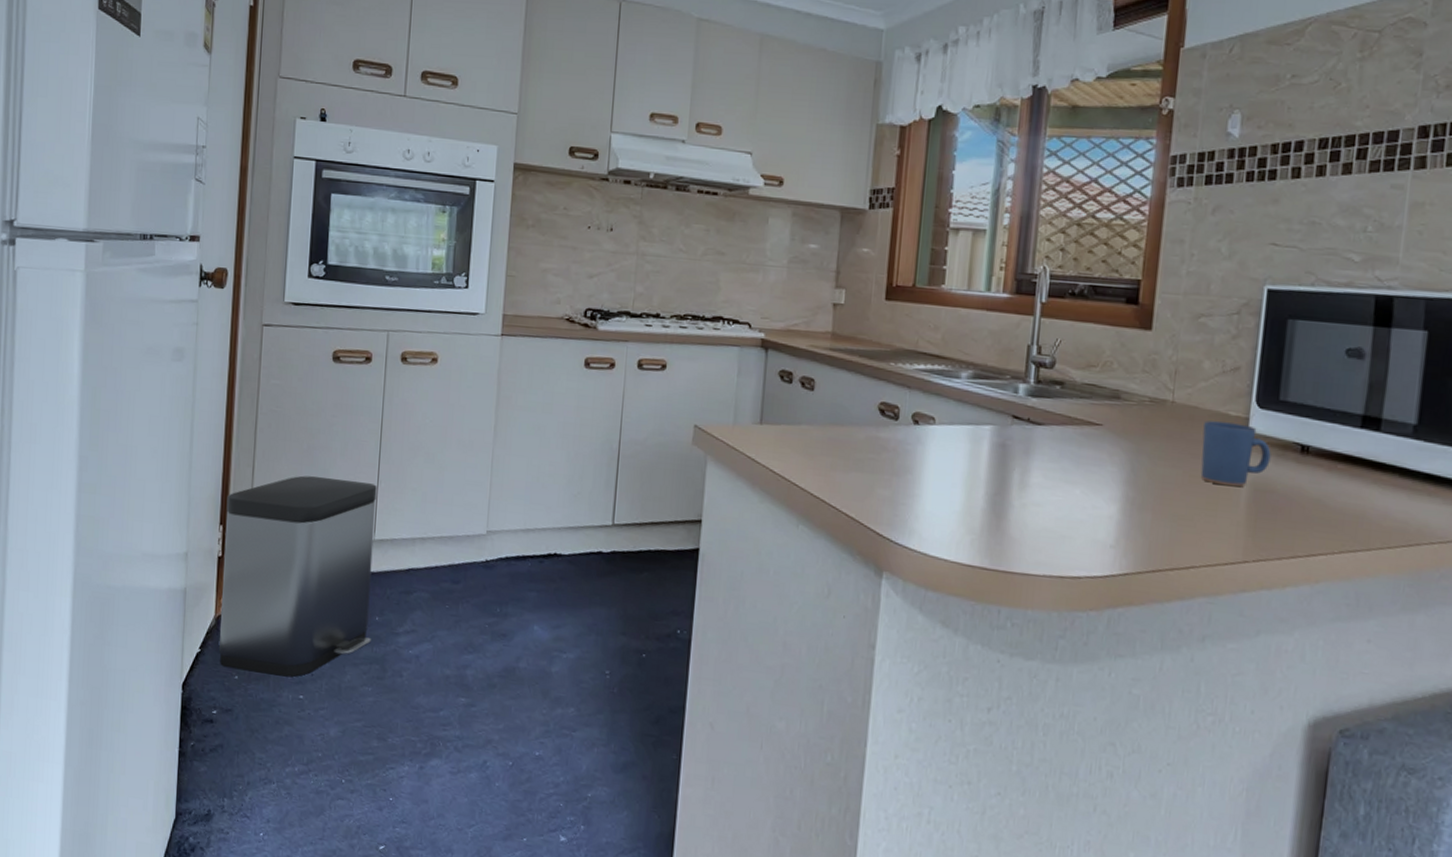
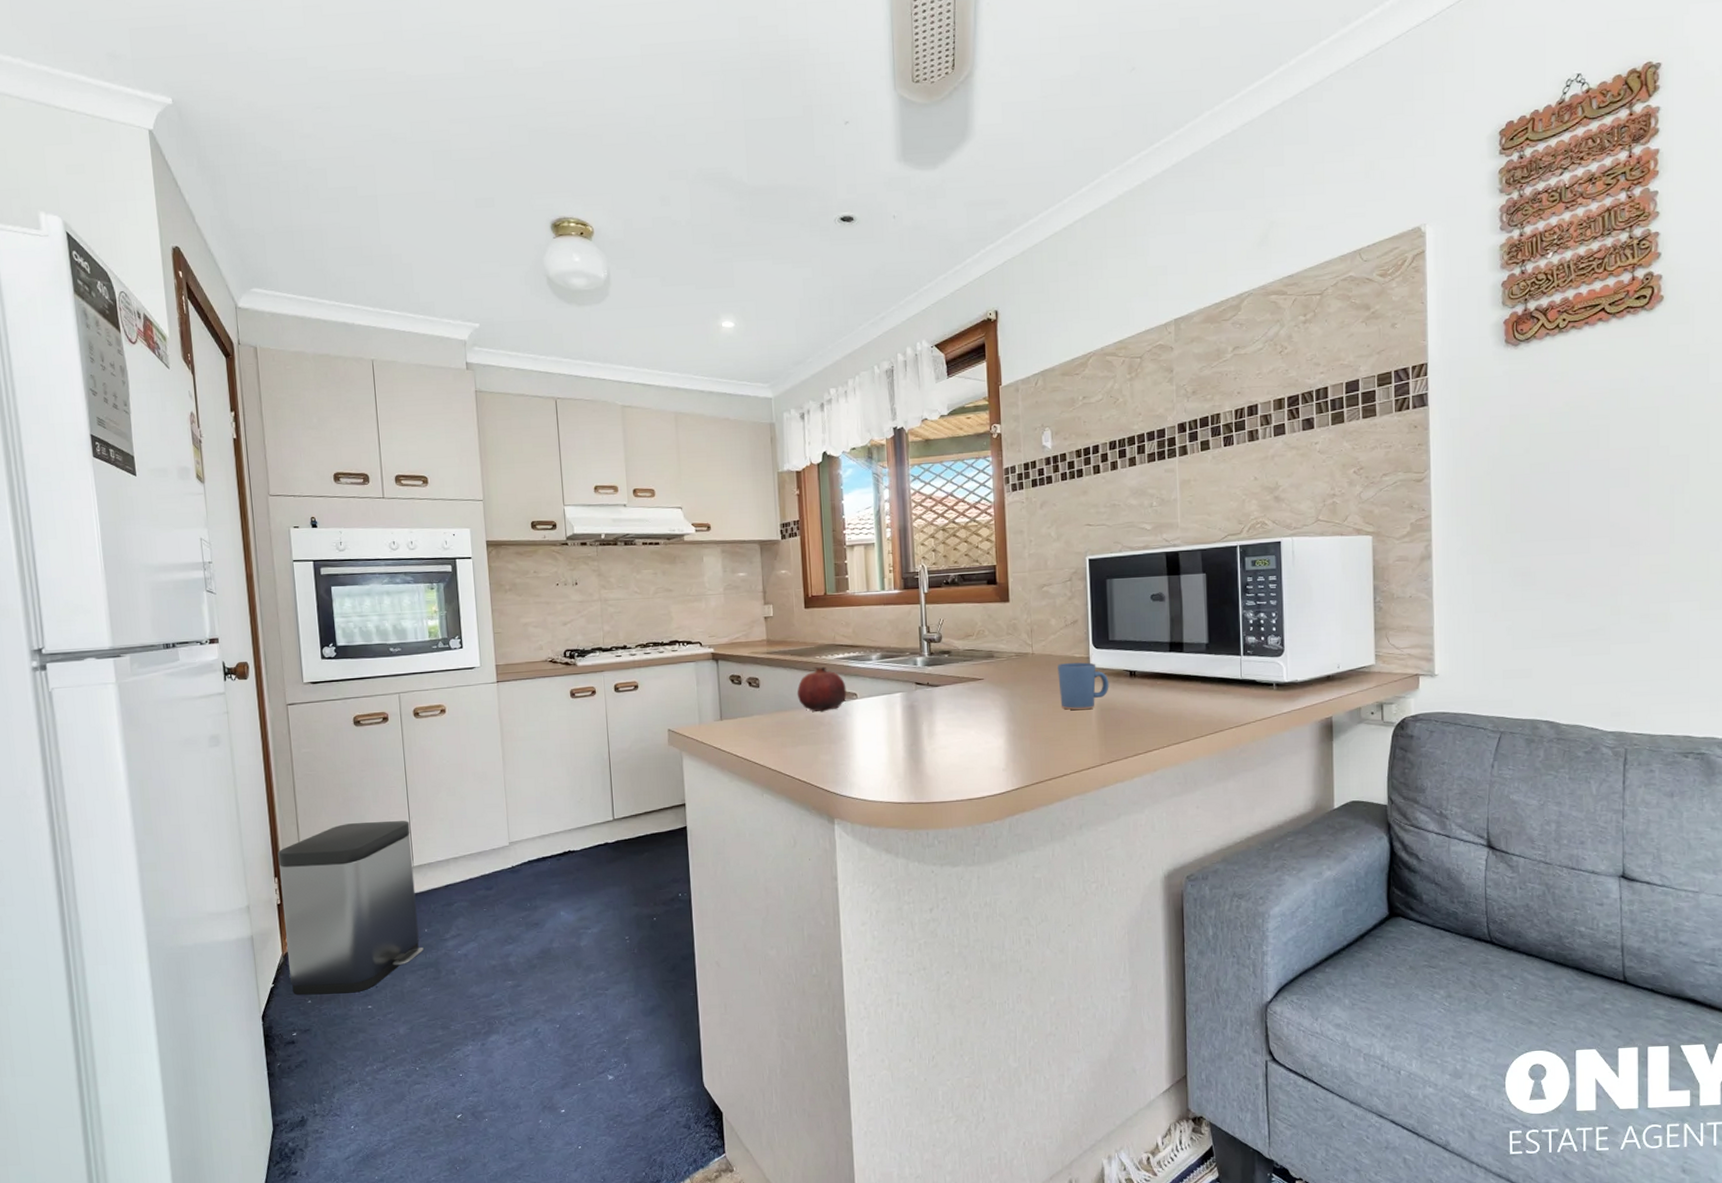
fruit: none [859,375,923,435] -> present [797,666,847,712]

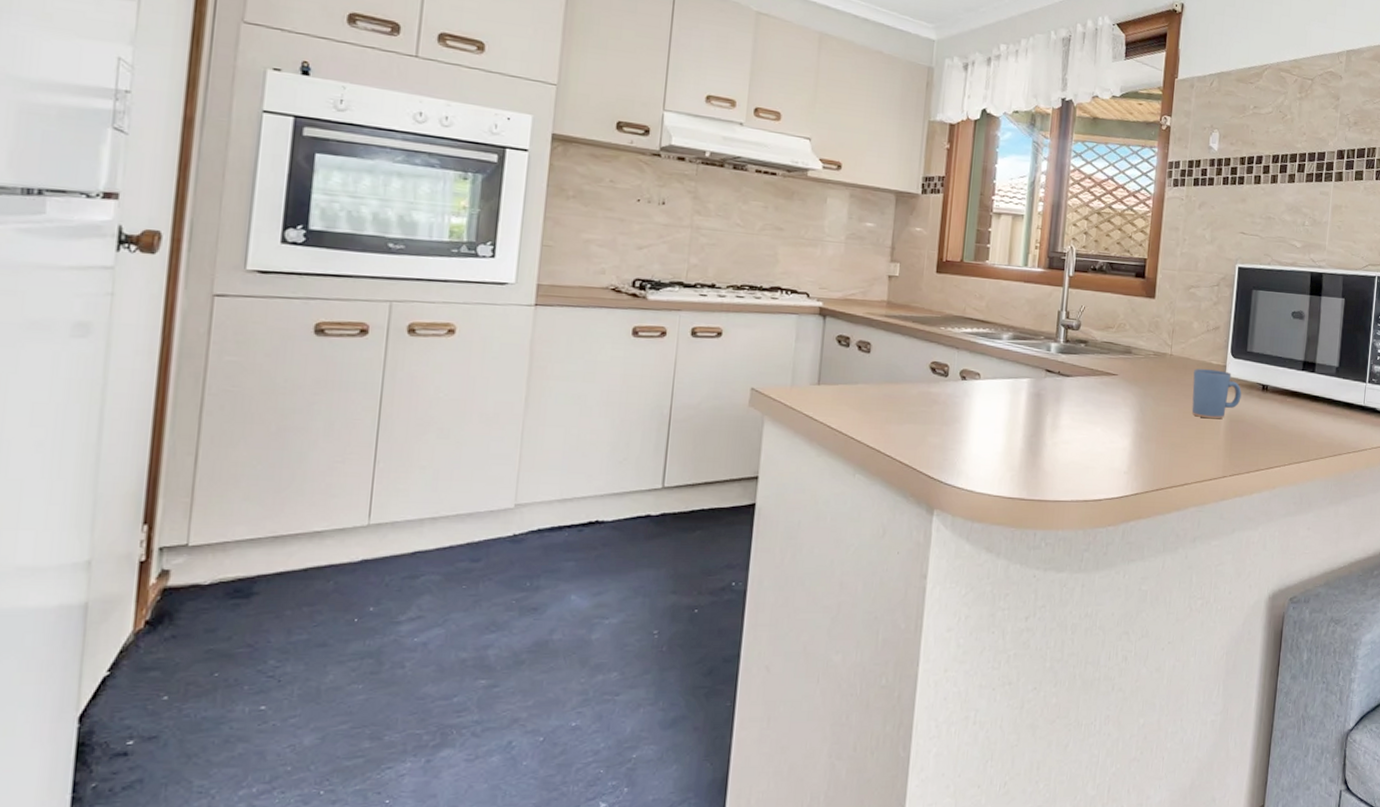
pedal bin: present [277,821,424,996] -> none [139,461,374,689]
fruit: present [797,666,847,712] -> none [912,338,970,390]

